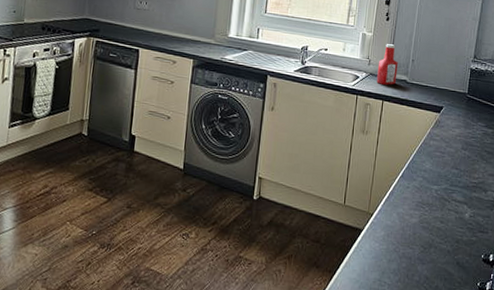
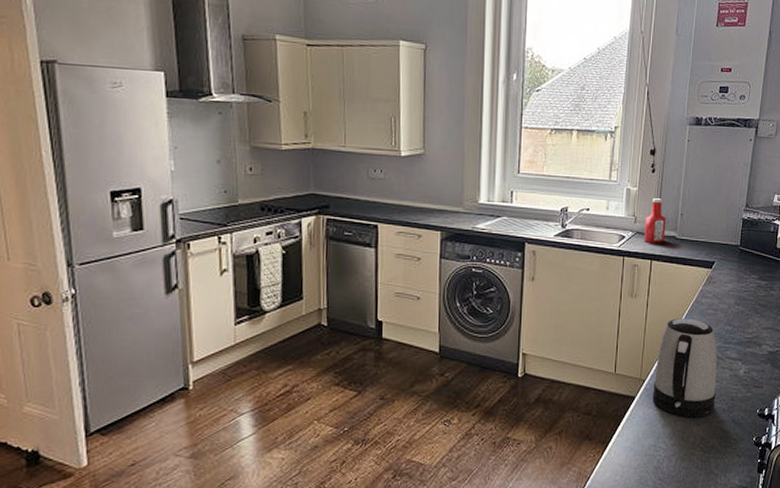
kettle: none [379,157,443,257] -> present [652,318,717,418]

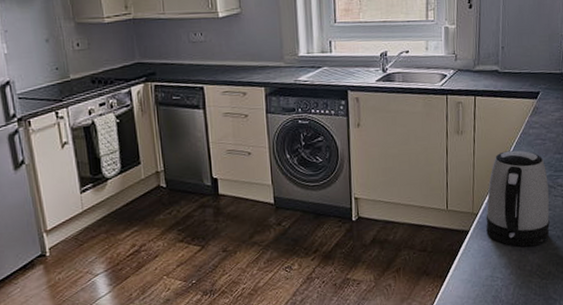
ketchup bottle: present [644,198,666,243] -> none [465,34,488,79]

